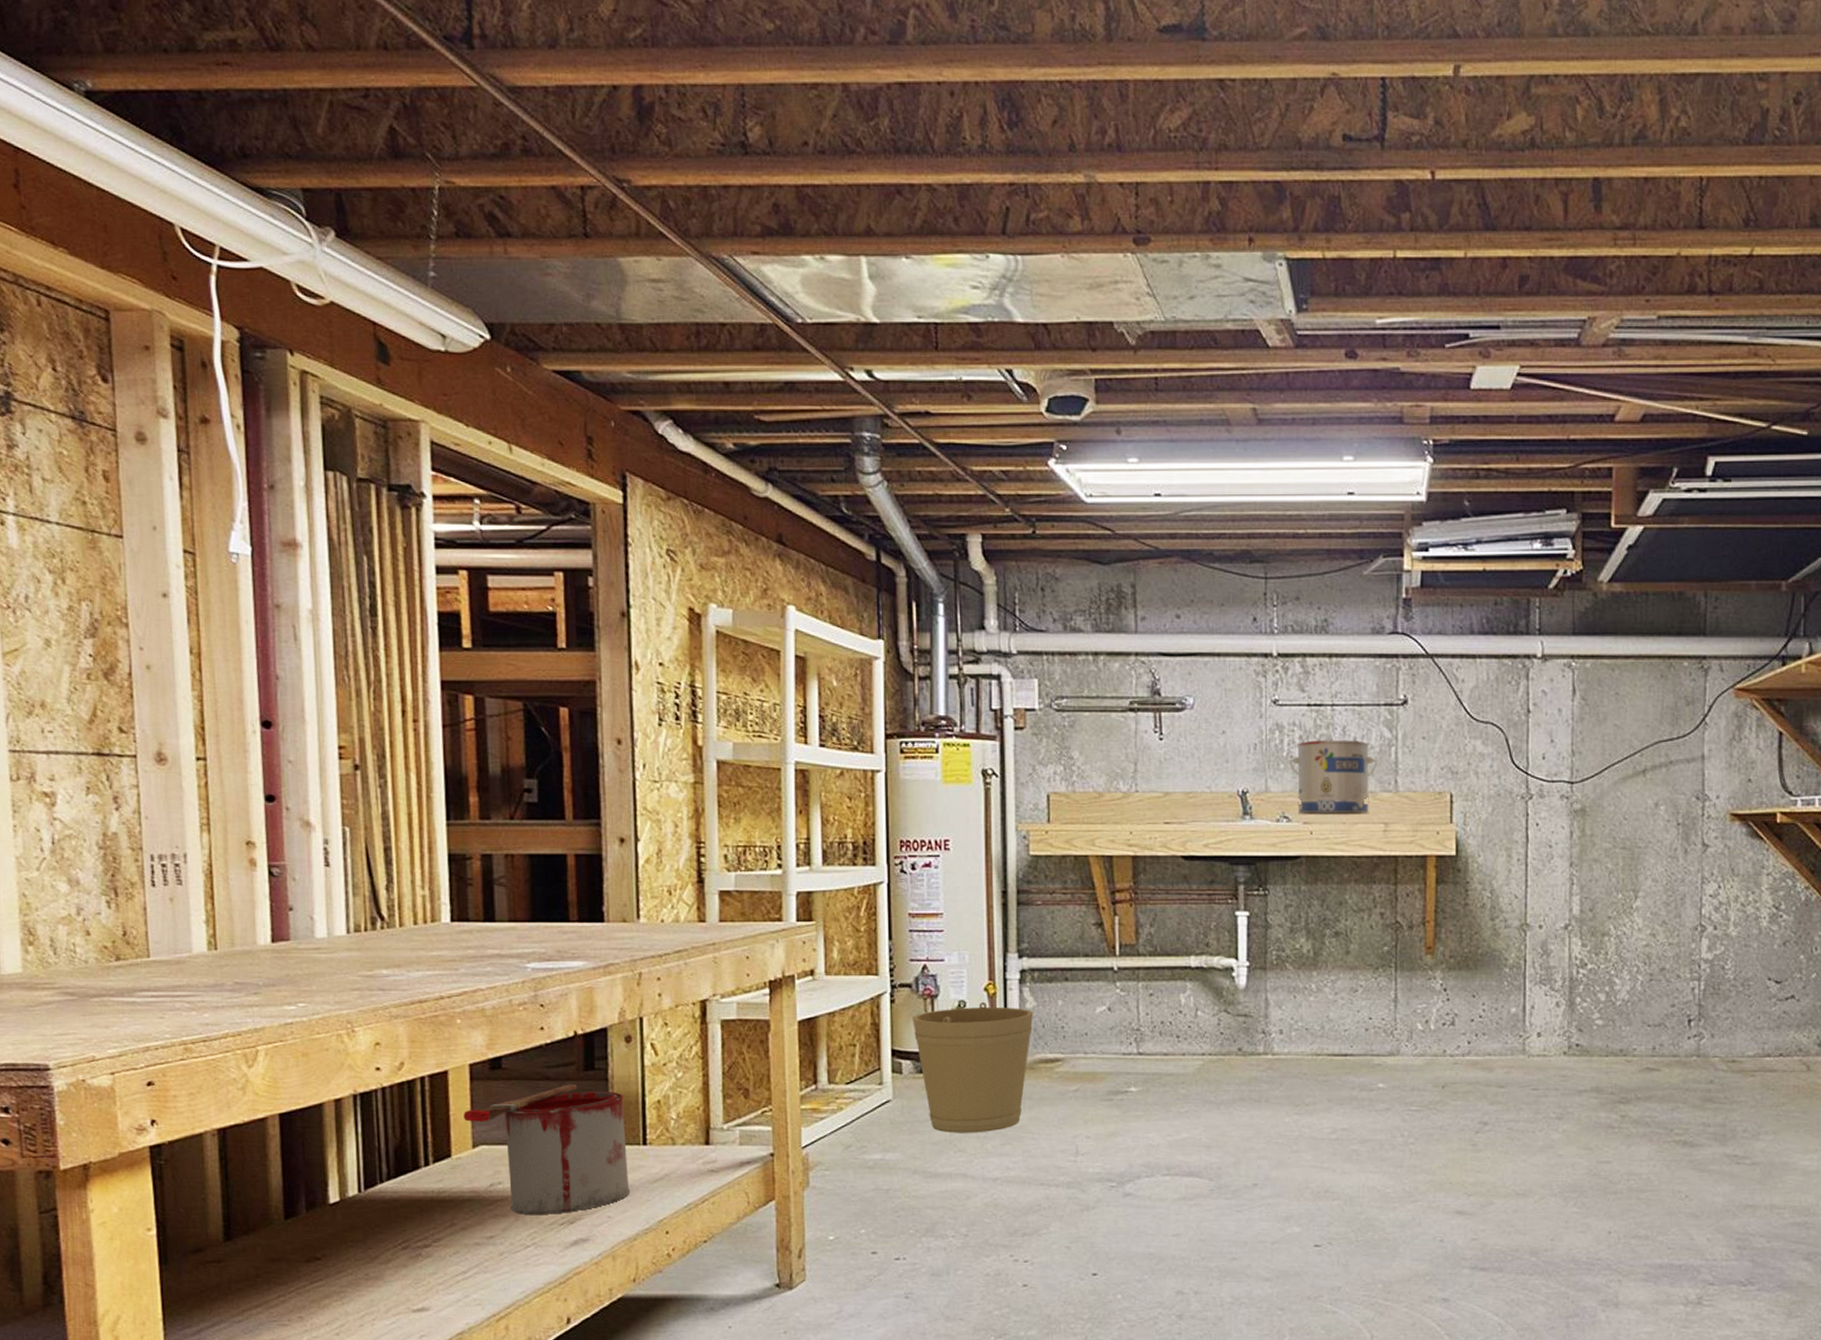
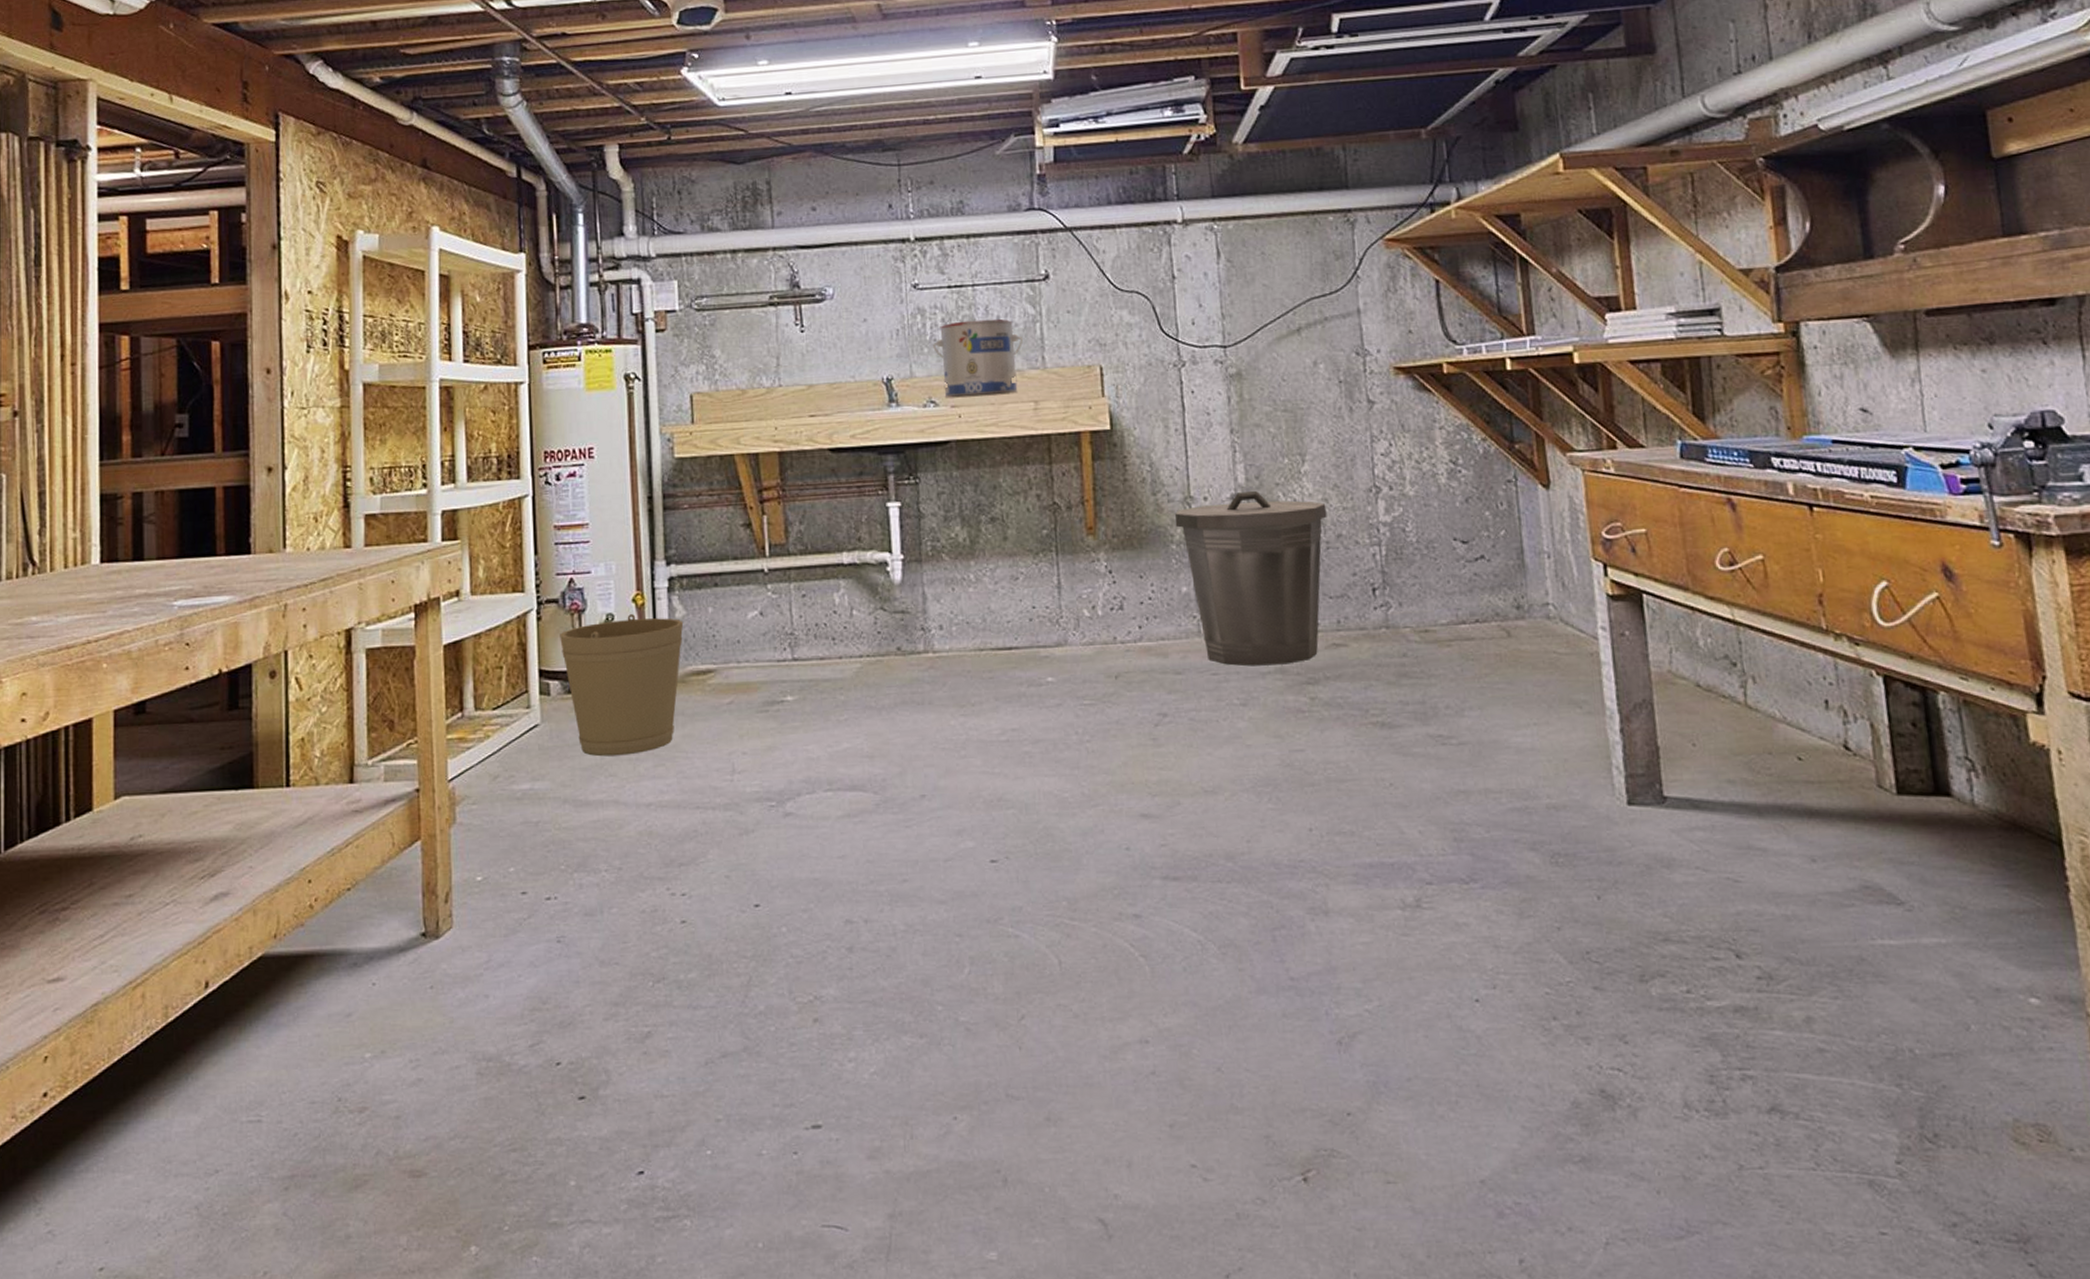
paint can: present [463,1084,630,1214] -> none [106,725,272,869]
trash can: none [1510,923,1653,1084] -> present [1174,491,1327,666]

